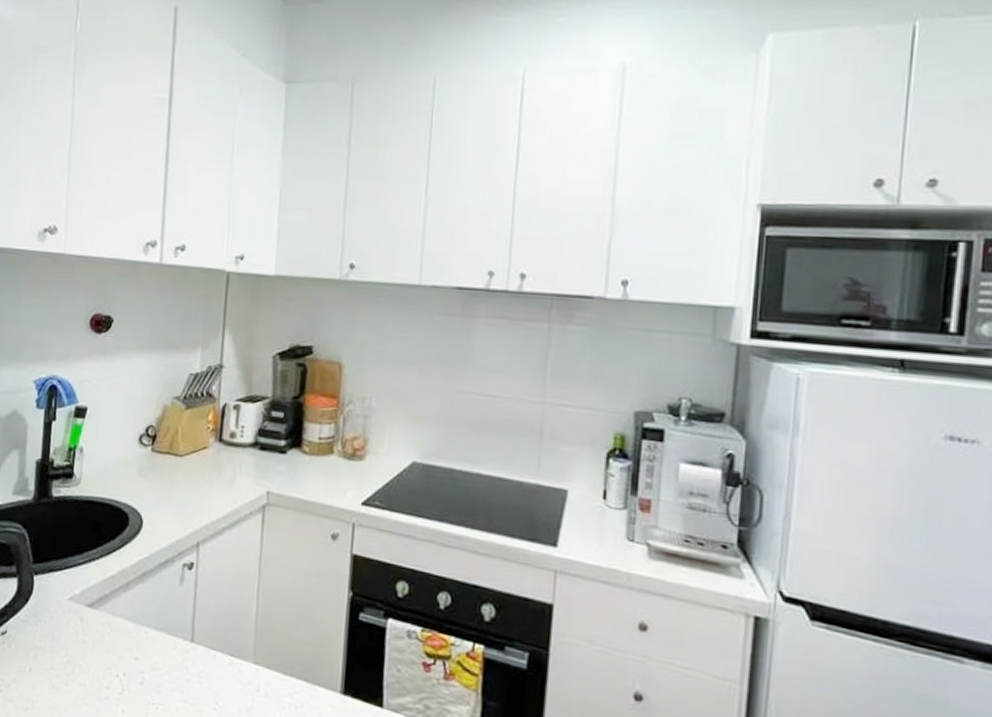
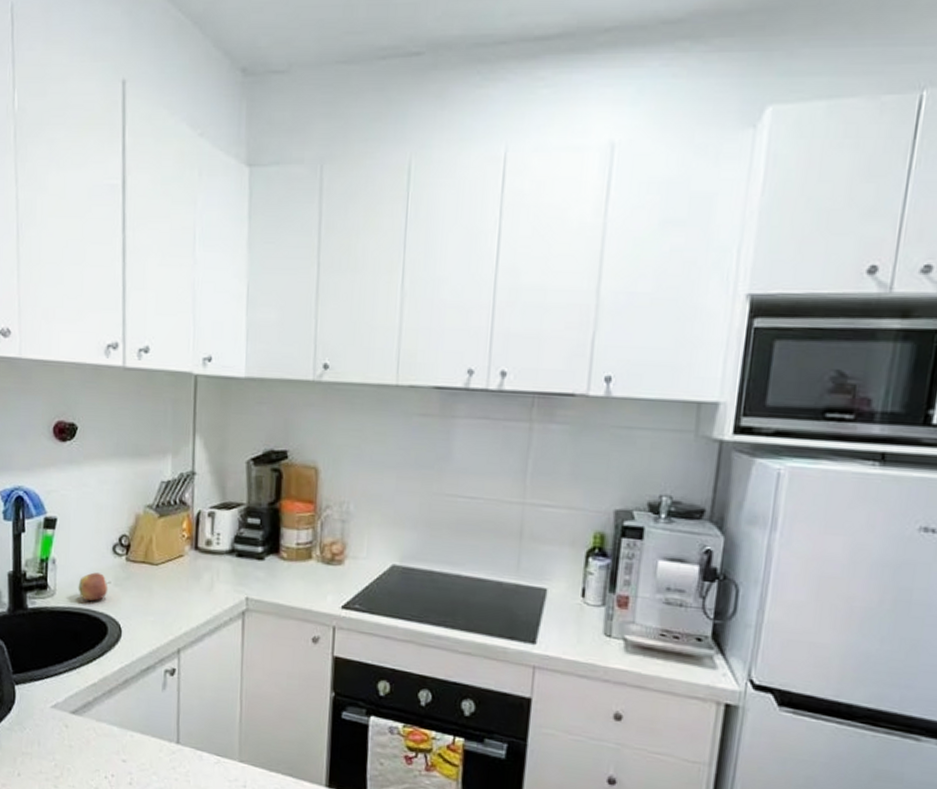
apple: none [102,462,136,491] -> present [78,572,111,601]

